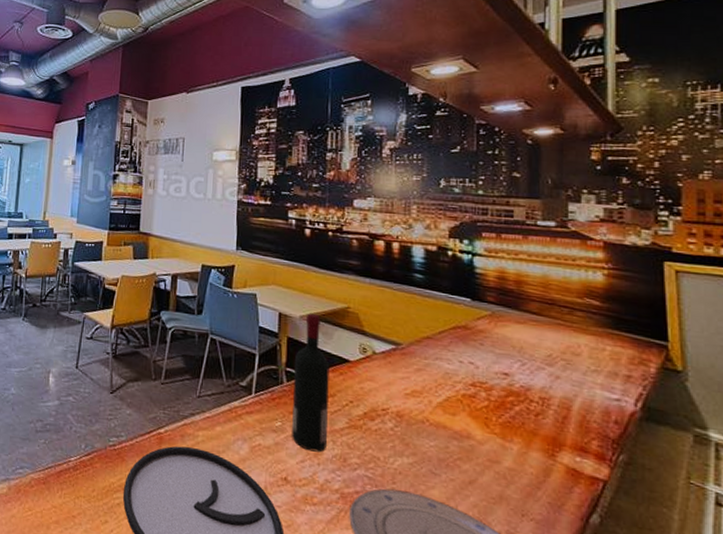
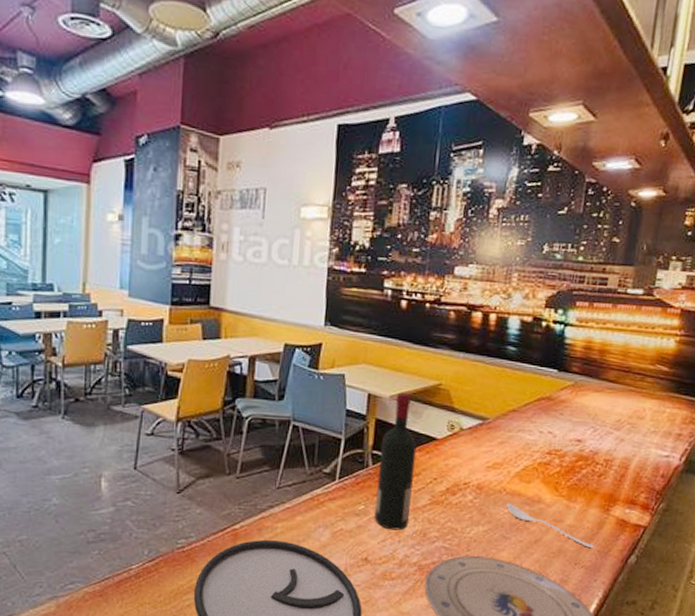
spoon: none [431,435,544,500] -> present [506,503,595,549]

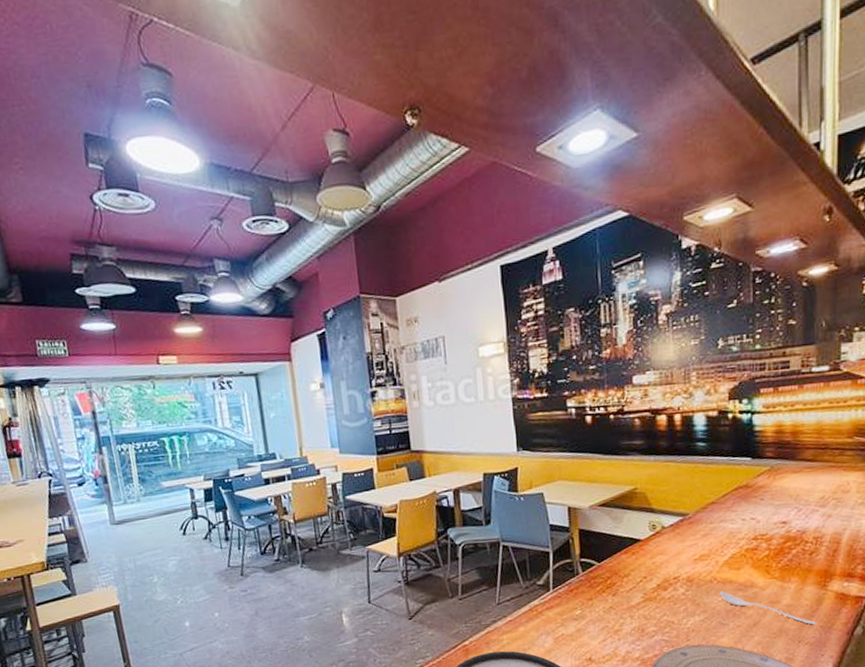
wine bottle: present [374,392,417,530] -> none [588,501,625,630]

